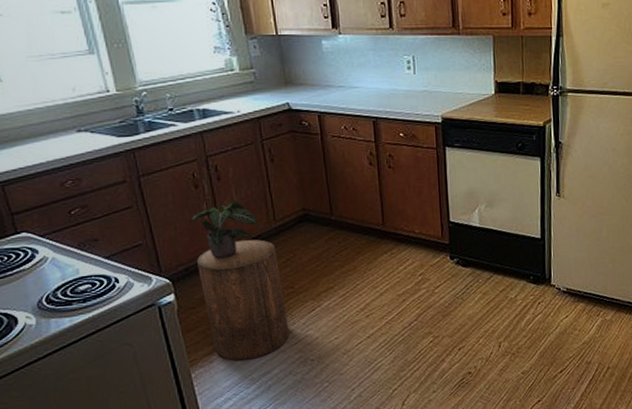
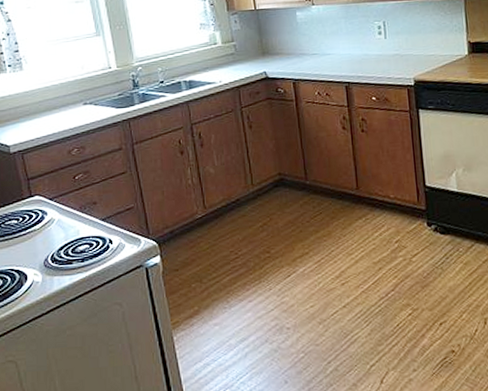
potted plant: present [190,202,258,260] -> none [175,167,236,223]
stool: present [197,239,290,361] -> none [181,203,266,325]

